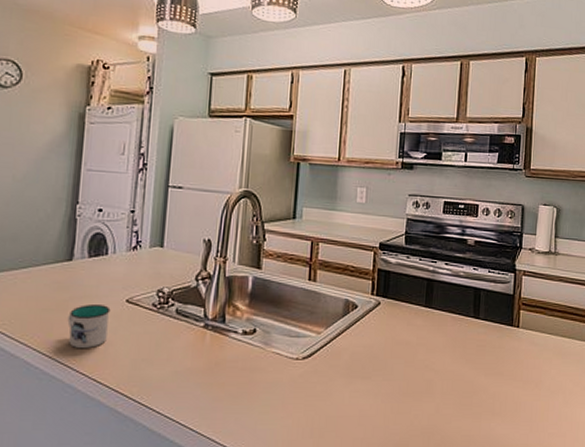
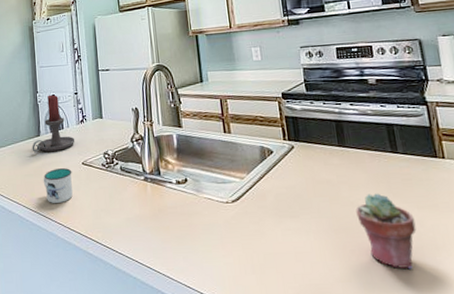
candle holder: none [58,208,122,282] -> present [32,94,75,152]
potted succulent: none [427,358,480,435] -> present [356,193,417,269]

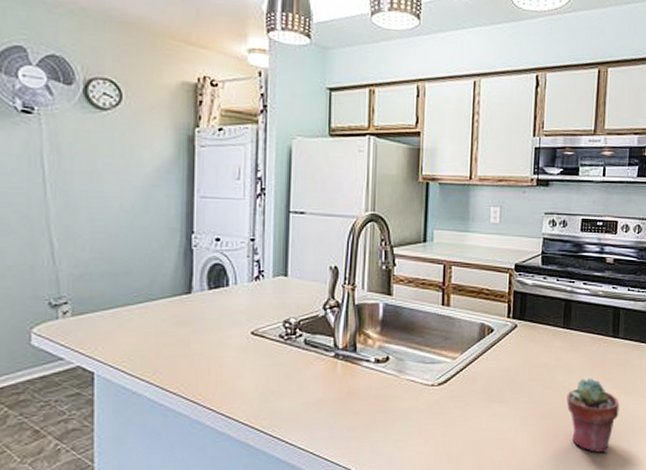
candle holder: present [32,94,75,152] -> none [177,238,245,315]
mug: present [43,168,73,204] -> none [190,338,235,384]

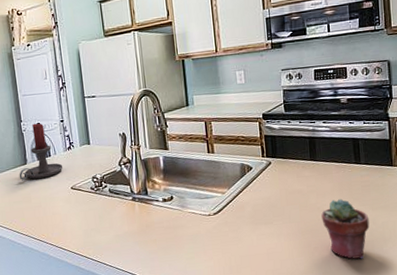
candle holder: none [177,238,245,315] -> present [19,123,63,180]

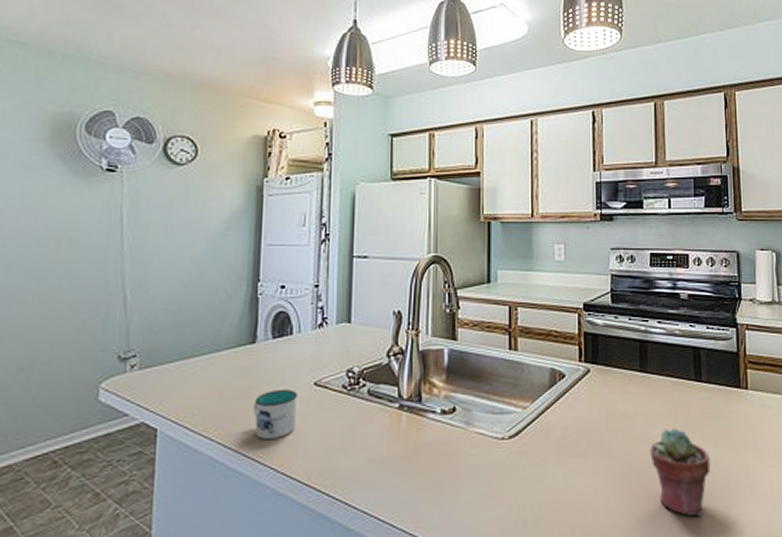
candle holder: present [19,123,63,180] -> none [241,285,308,366]
mug: none [32,193,63,227] -> present [253,390,298,440]

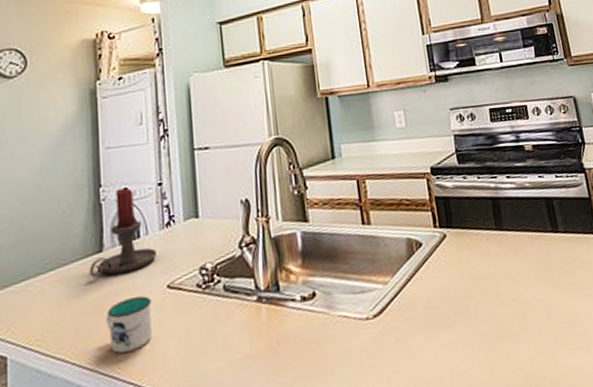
candle holder: none [241,285,308,366] -> present [89,188,158,278]
potted succulent: present [650,428,711,517] -> none [517,283,582,376]

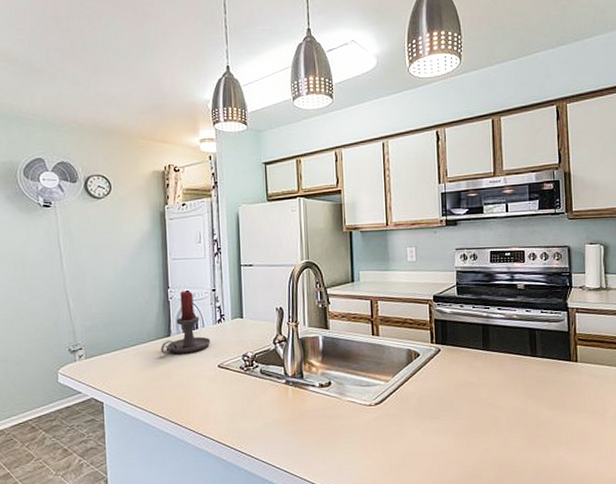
mug: present [106,296,152,354] -> none [173,371,206,409]

